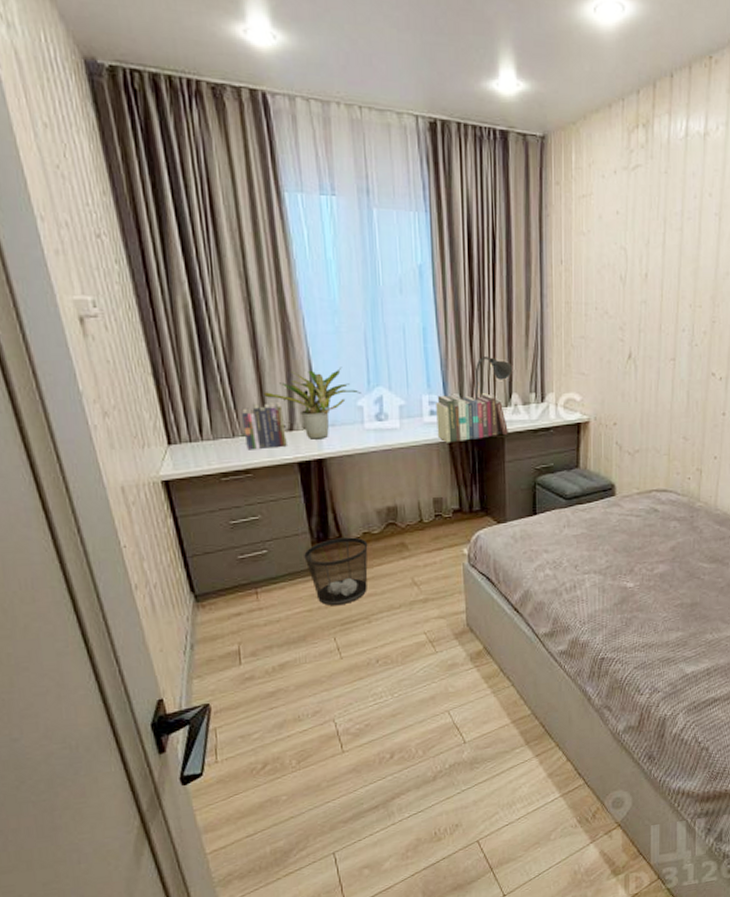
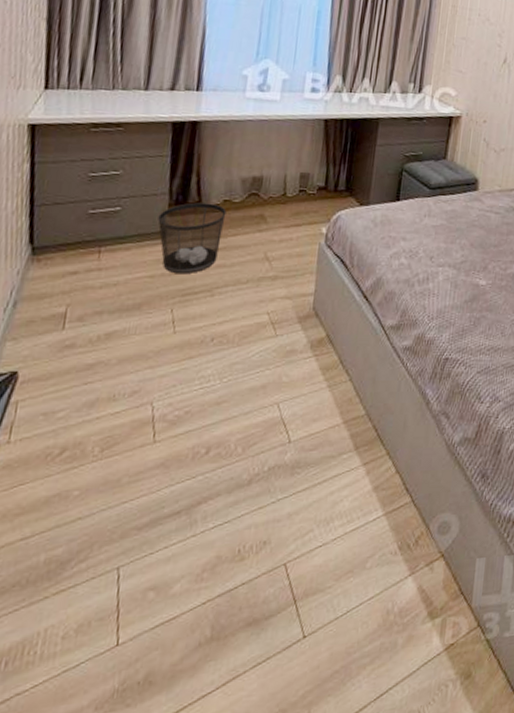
books: present [241,402,287,450] -> none [124,61,168,105]
potted plant: present [264,367,361,439] -> none [153,34,248,102]
books: present [436,393,508,443] -> none [315,74,384,121]
desk lamp: present [475,357,512,401] -> none [357,44,396,84]

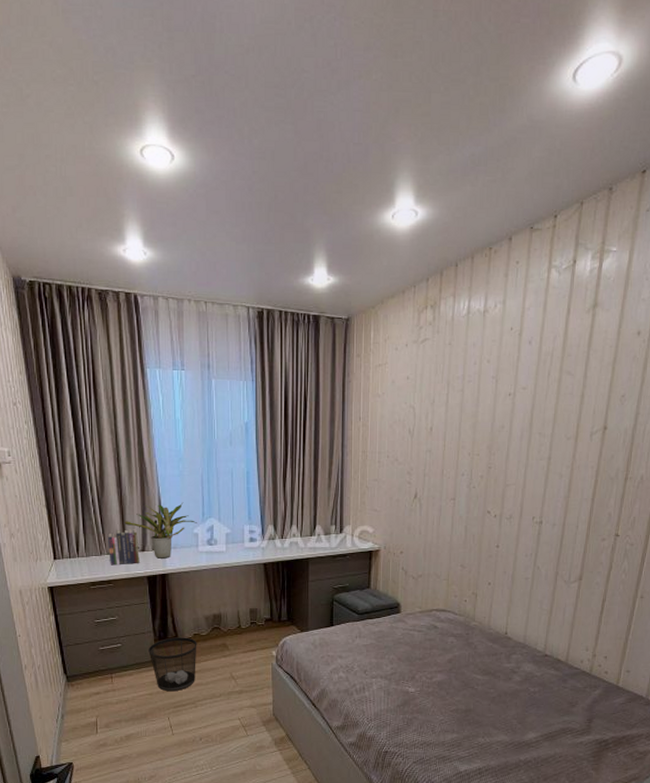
books: none [124,61,168,105] -> present [107,529,140,566]
potted plant: none [153,34,248,102] -> present [125,502,197,559]

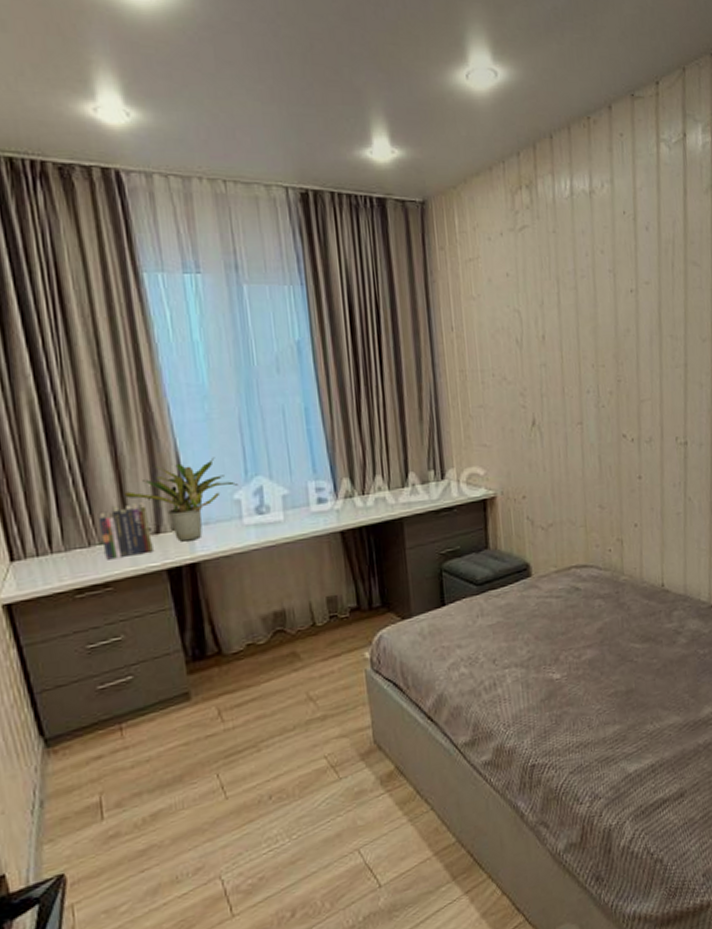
waste bin: present [148,637,197,692] -> none [177,650,255,736]

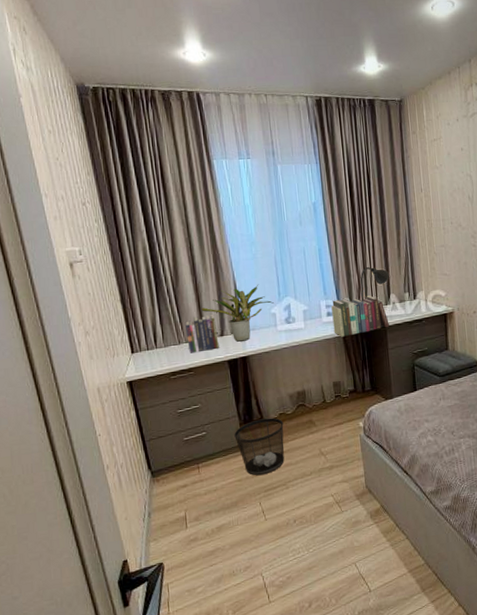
waste bin: none [177,650,255,736] -> present [234,417,285,476]
books: none [324,474,407,533] -> present [331,295,389,337]
desk lamp: none [365,434,407,483] -> present [360,267,389,302]

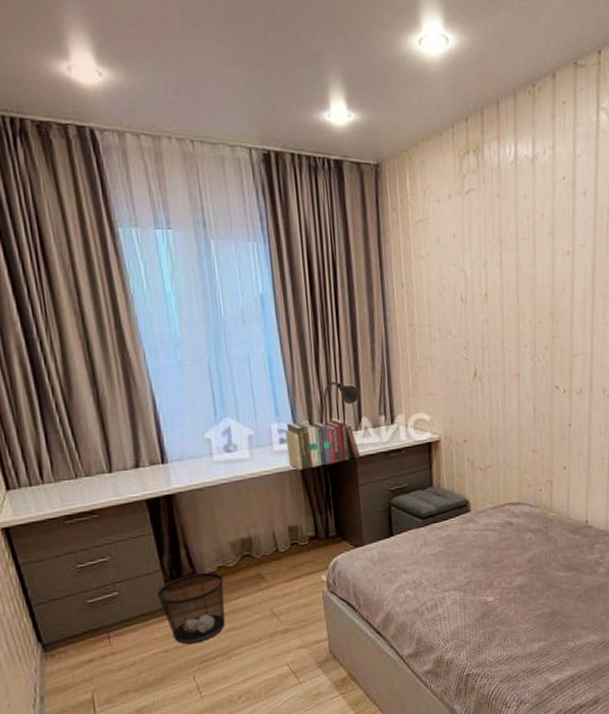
books: present [184,315,219,353] -> none [83,440,134,491]
potted plant: present [201,284,274,342] -> none [106,400,208,475]

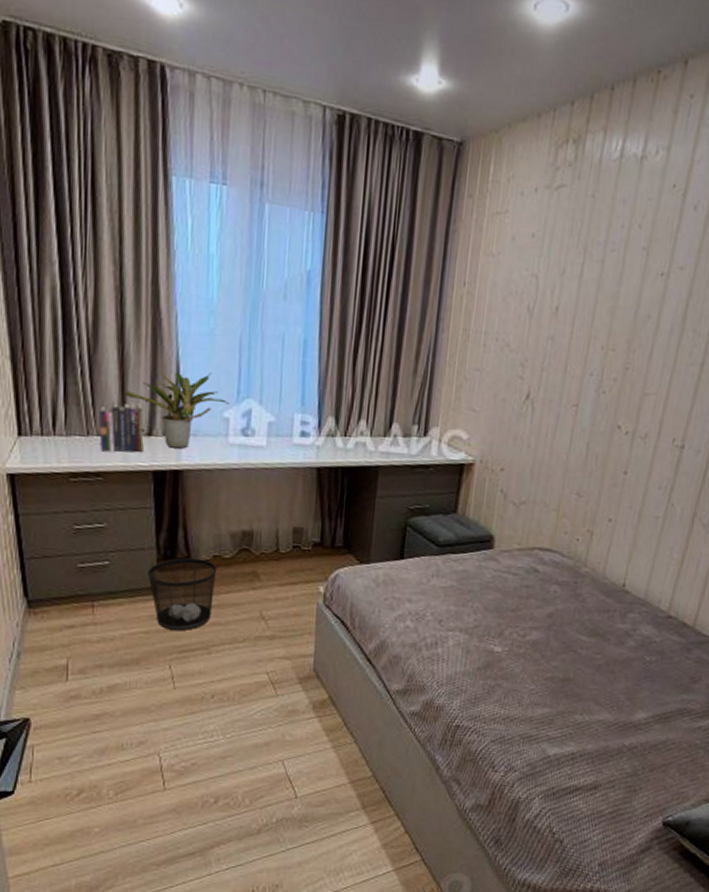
books: none [83,440,134,491] -> present [98,403,144,453]
potted plant: none [106,400,208,475] -> present [125,372,229,449]
books: present [285,418,360,471] -> none [306,416,384,470]
desk lamp: present [323,382,360,426] -> none [352,379,396,426]

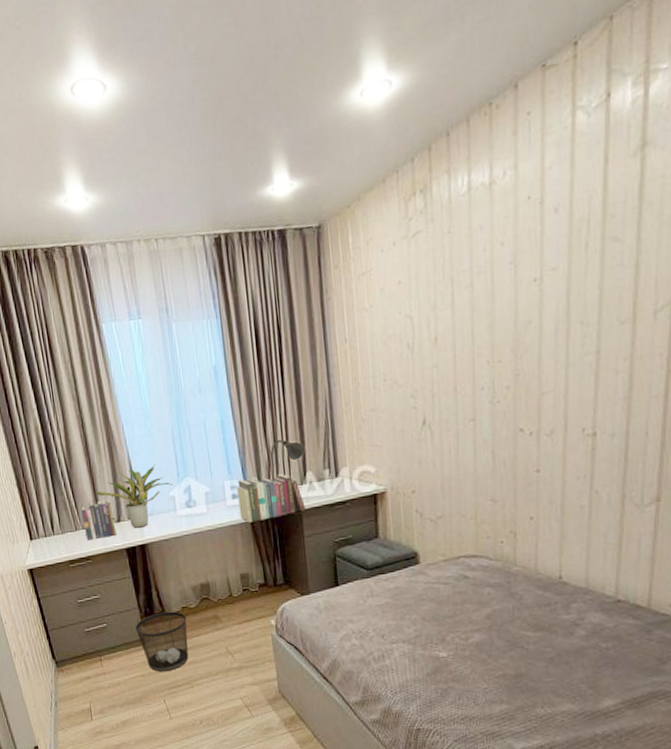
books: none [306,416,384,470] -> present [237,474,305,523]
desk lamp: none [352,379,396,426] -> present [270,439,305,482]

